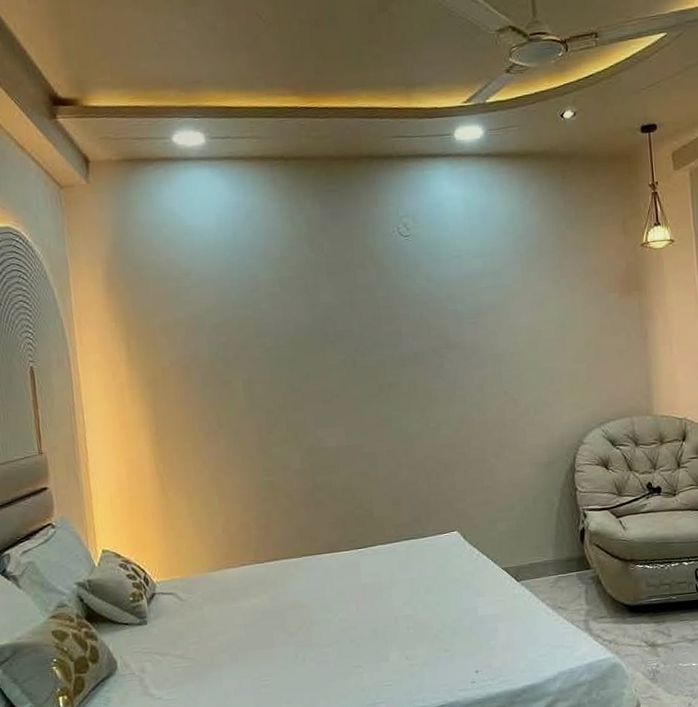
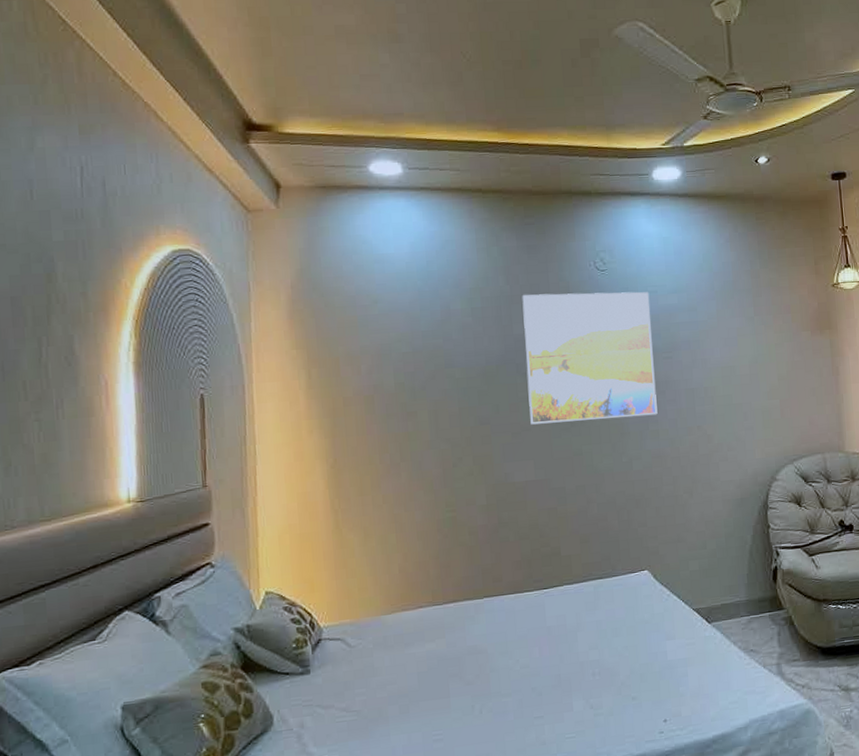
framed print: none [327,257,464,392] -> present [522,291,658,425]

